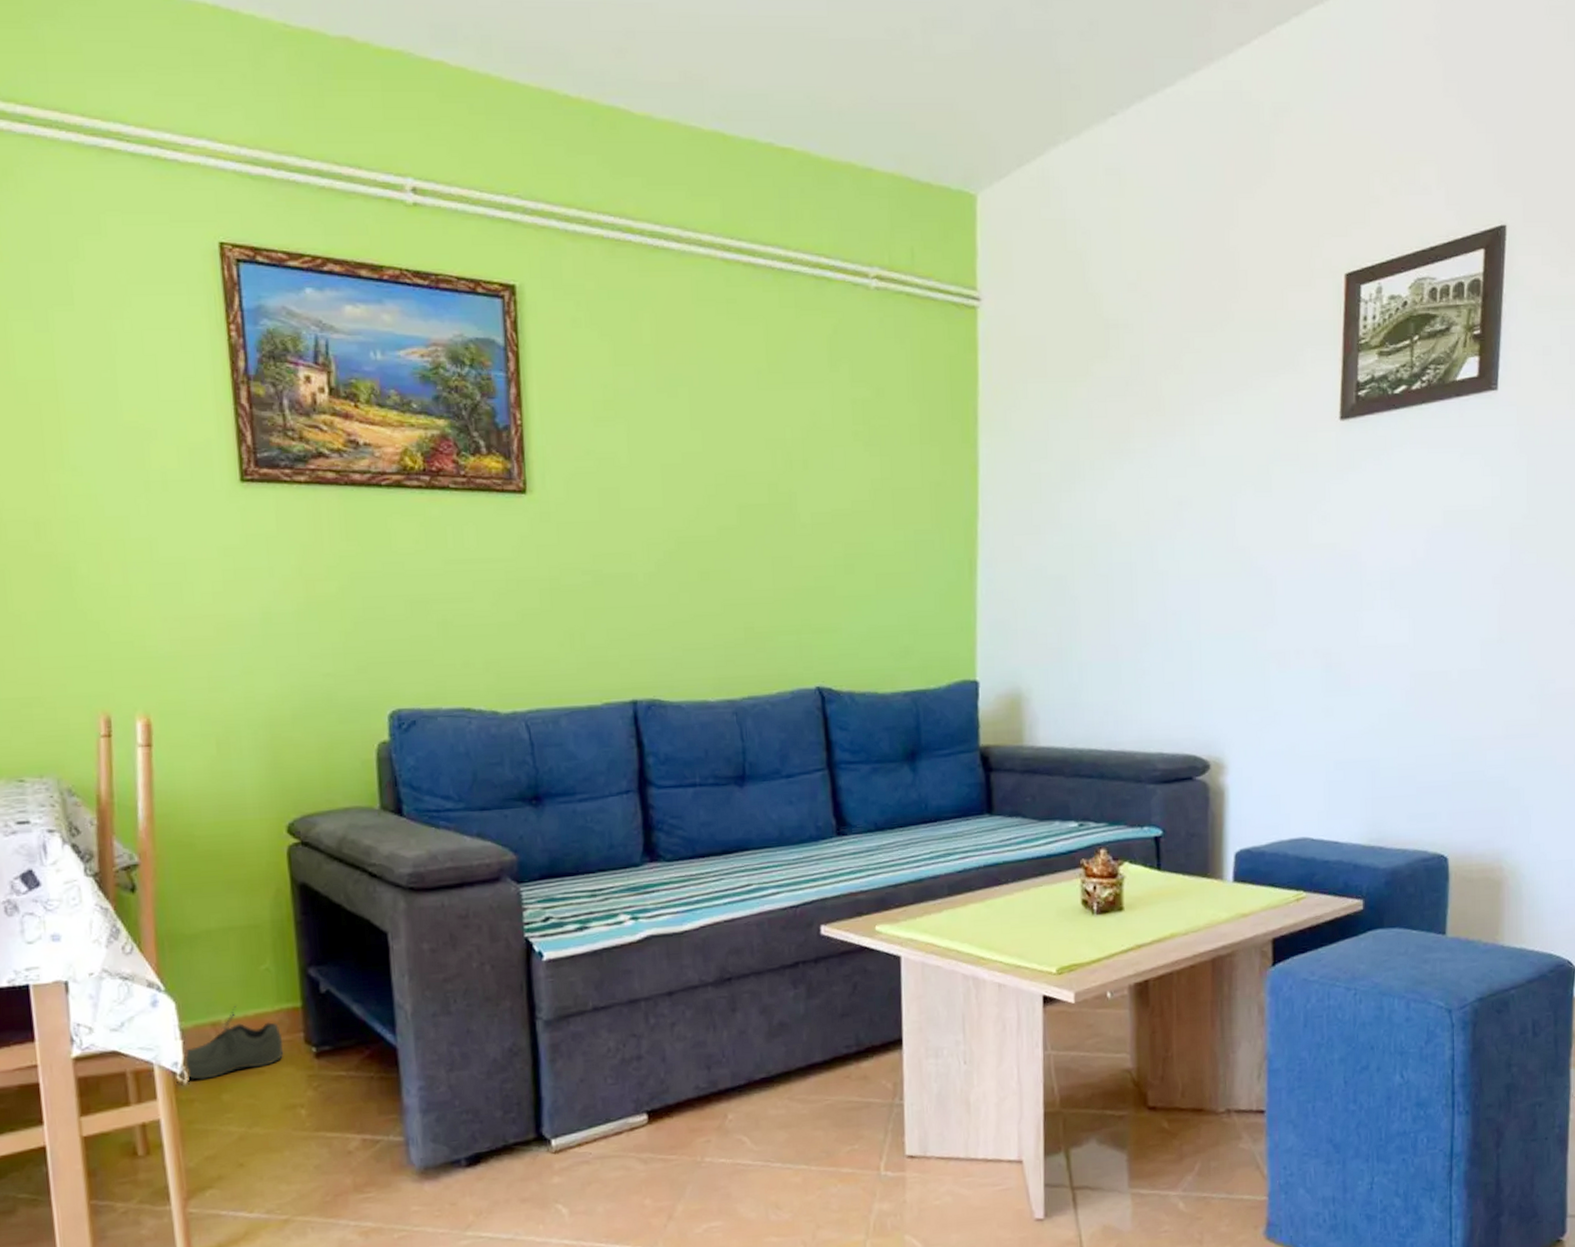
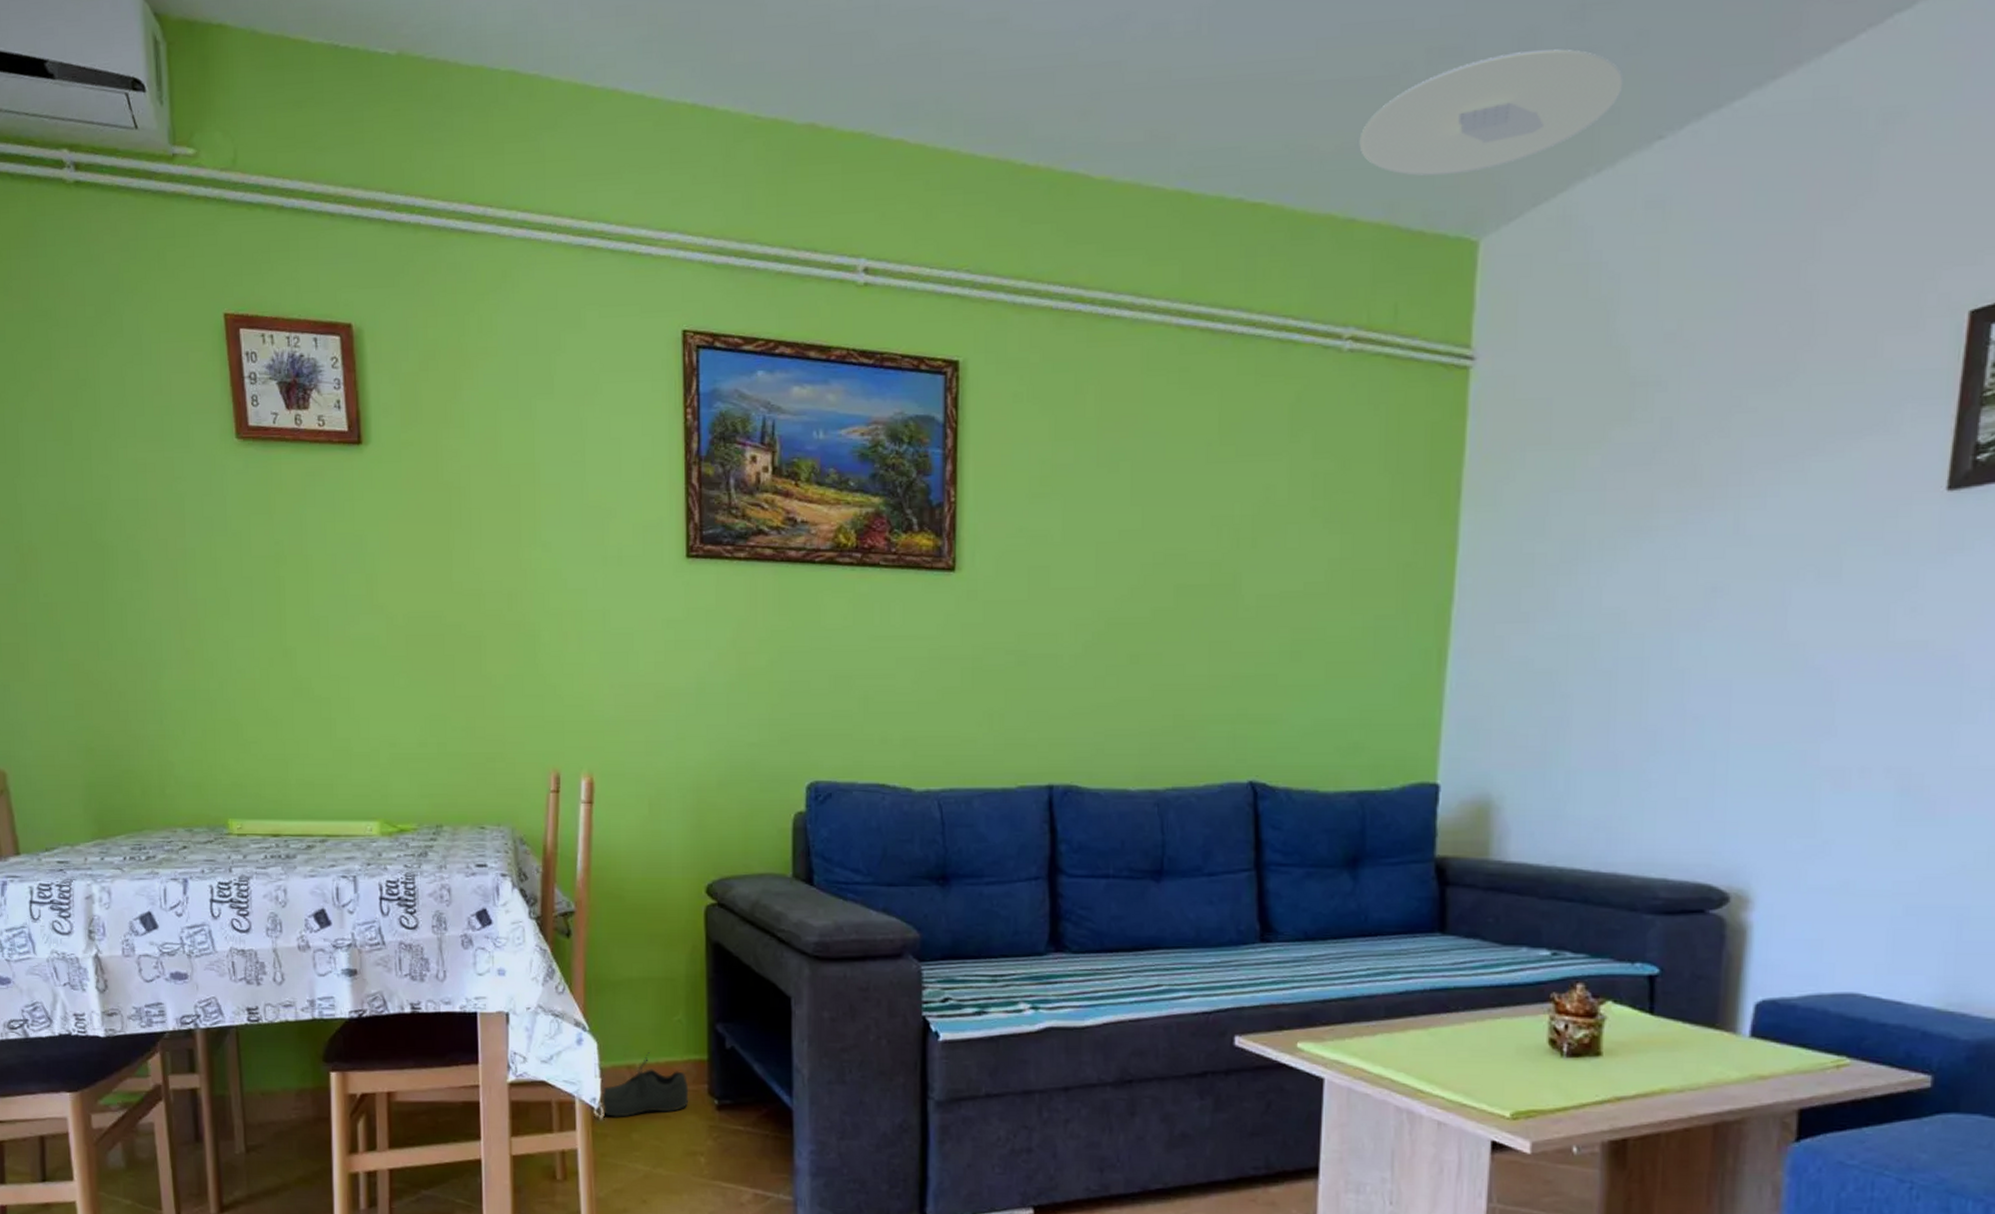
ceiling light: none [870,29,1081,134] -> present [1359,49,1624,176]

